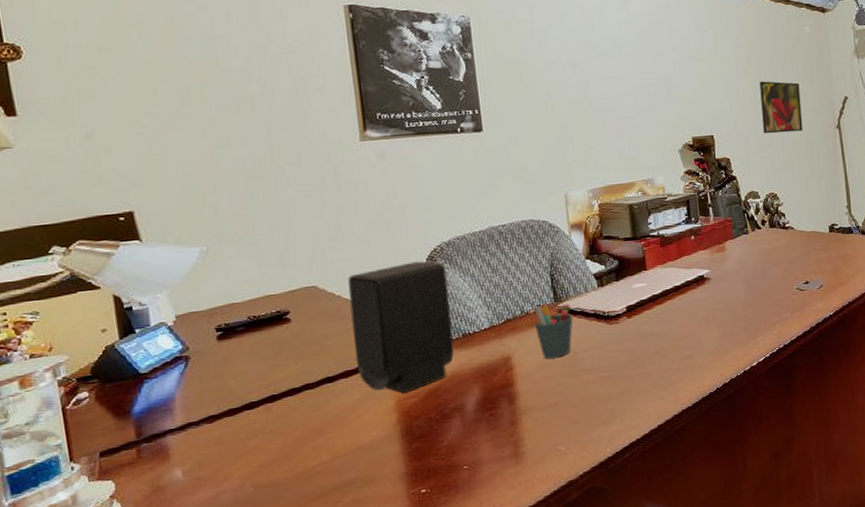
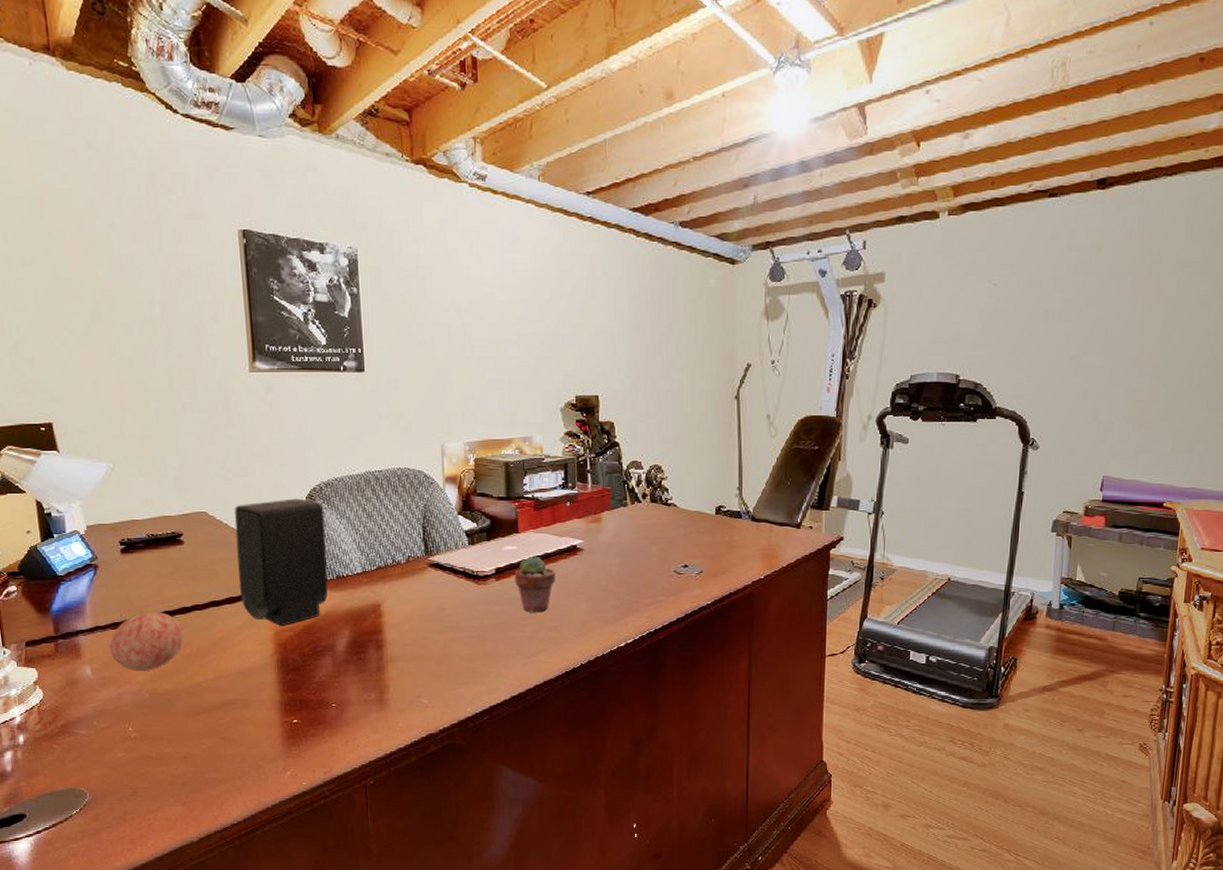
decorative ball: none [204,397,294,465] -> present [109,612,184,670]
pen holder: present [534,304,573,360] -> none [405,556,442,612]
potted succulent: none [645,290,687,345] -> present [514,555,556,613]
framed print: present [759,81,803,134] -> none [652,339,697,399]

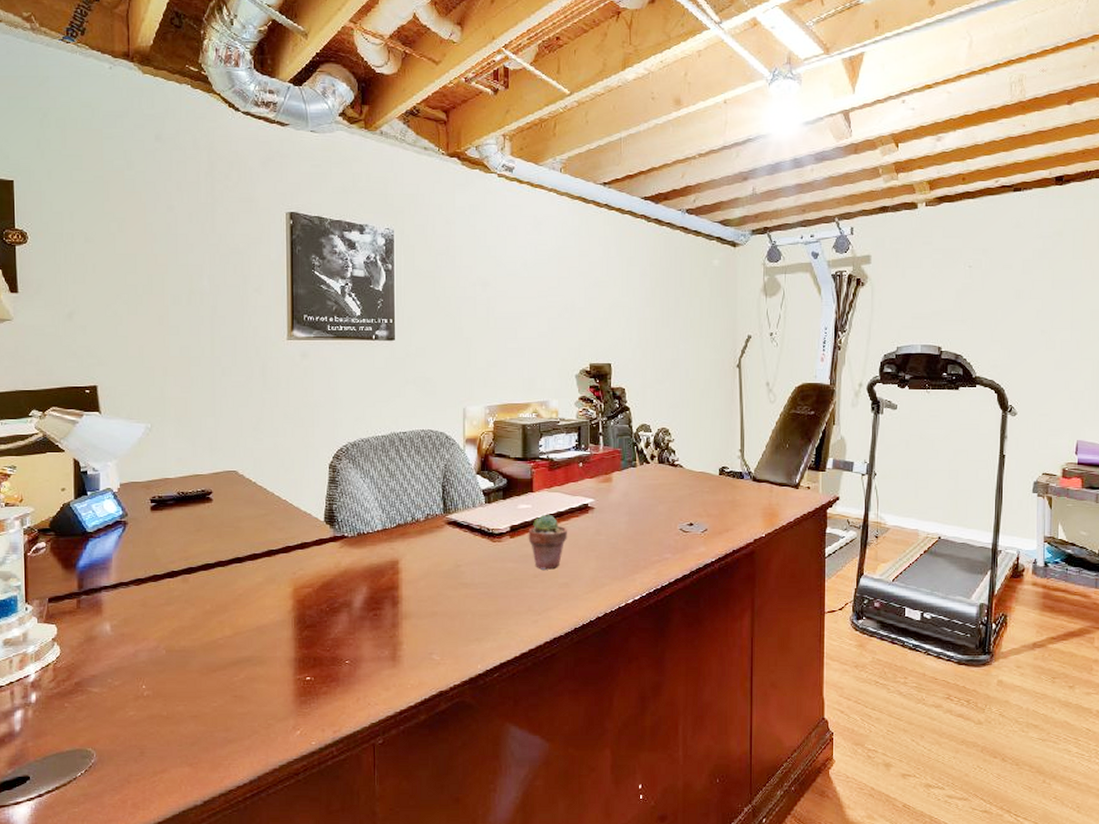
decorative ball: present [109,612,184,670] -> none [131,568,205,627]
speaker: present [234,498,329,626] -> none [262,458,350,582]

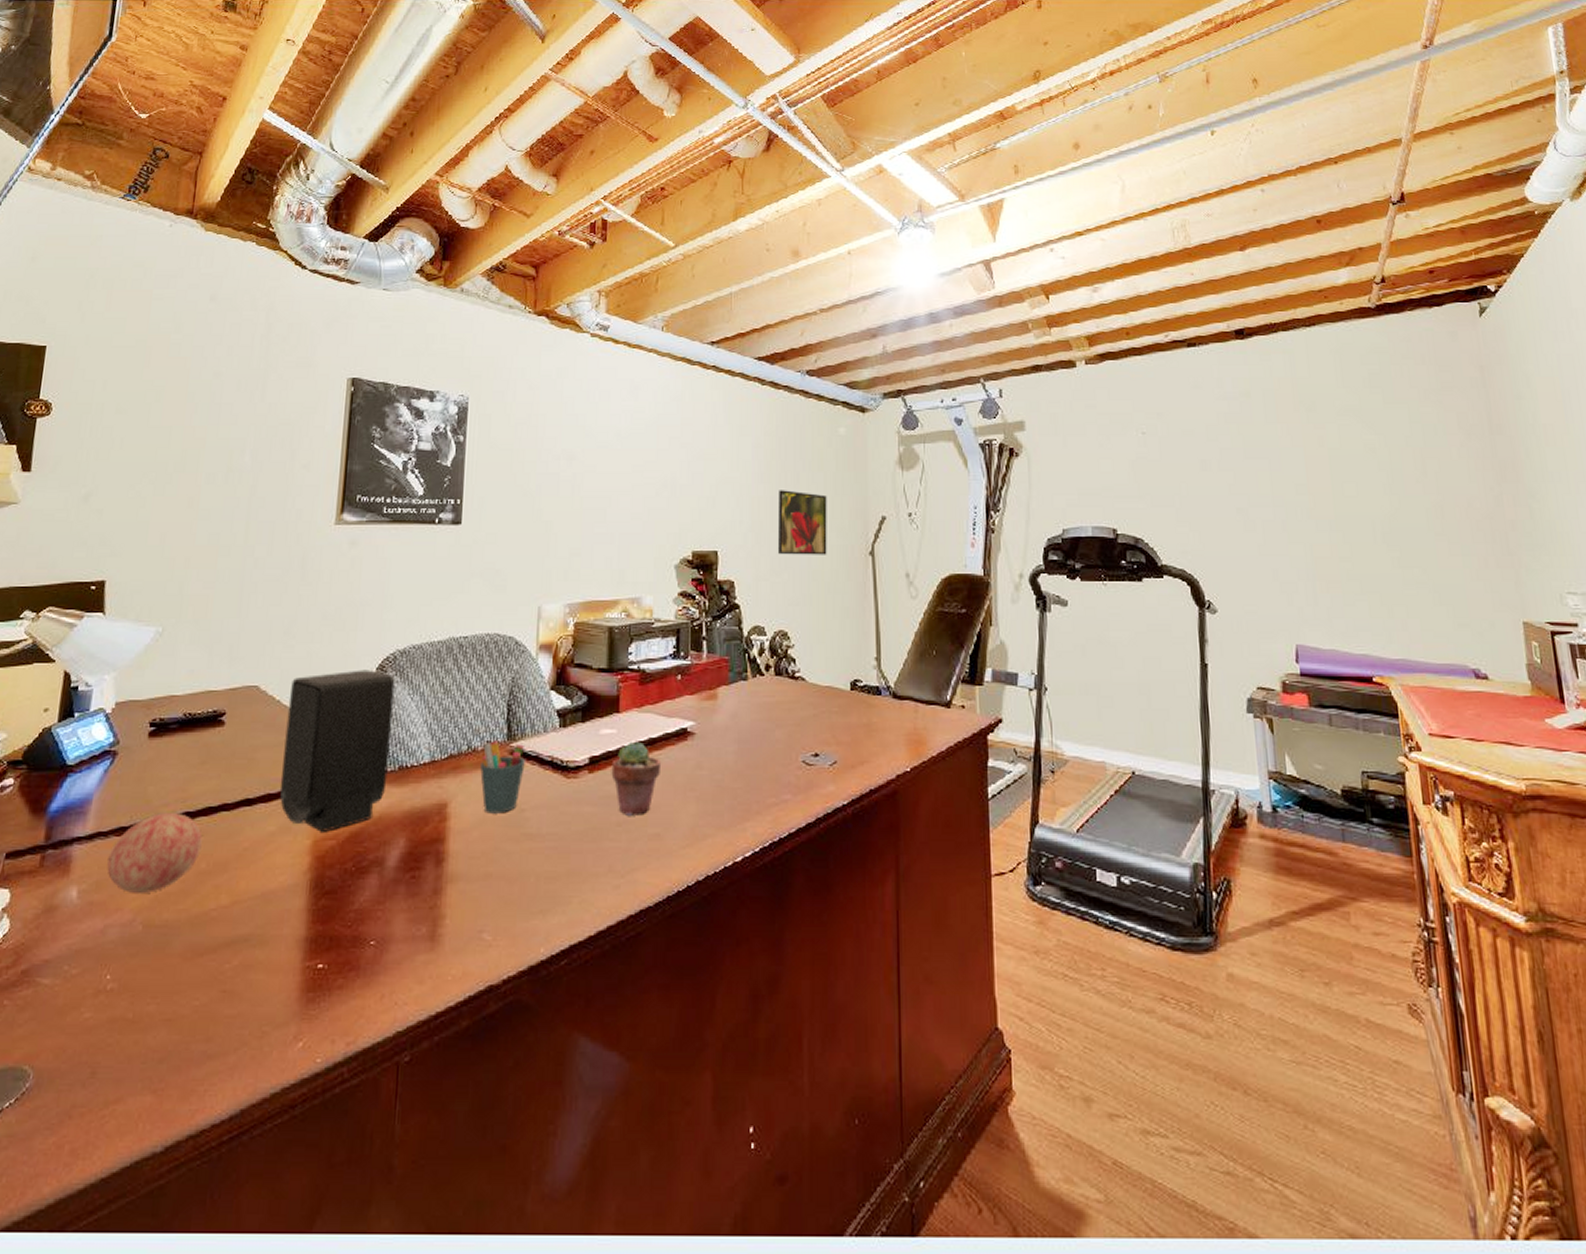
decorative ball: none [131,568,205,627] -> present [107,813,203,893]
speaker: none [262,458,350,582] -> present [279,670,395,832]
pen holder: none [423,514,459,568] -> present [480,741,525,814]
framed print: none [660,313,702,367] -> present [777,490,827,555]

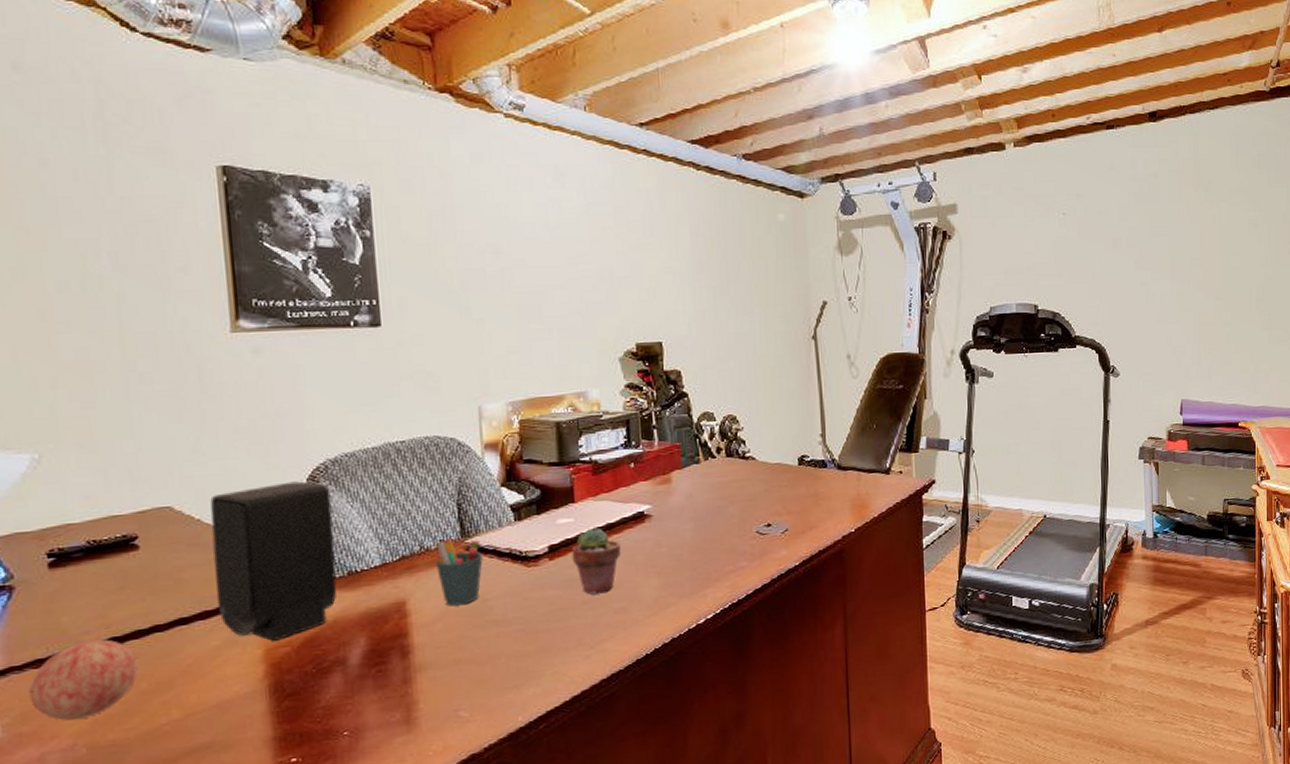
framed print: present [777,490,827,555] -> none [720,278,772,343]

